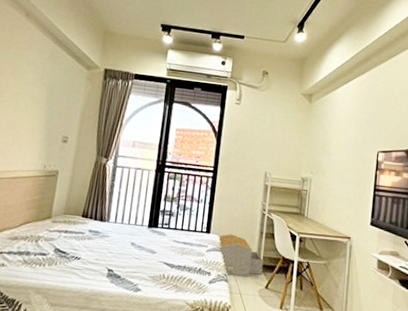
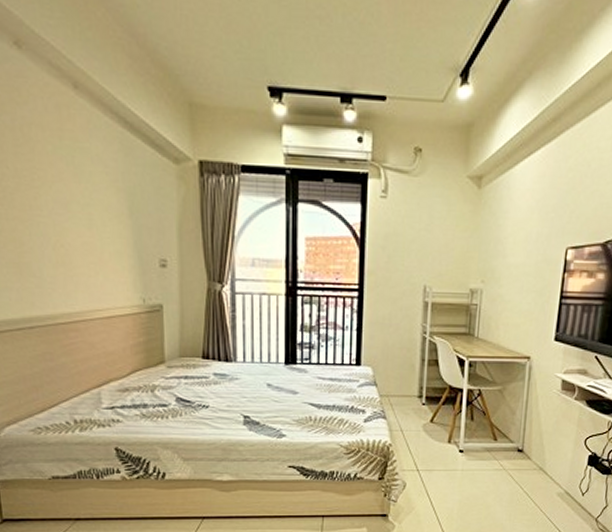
architectural model: present [218,234,264,276] -> none [370,364,427,412]

